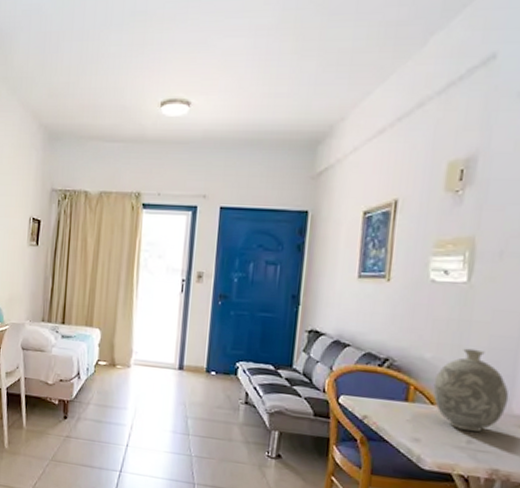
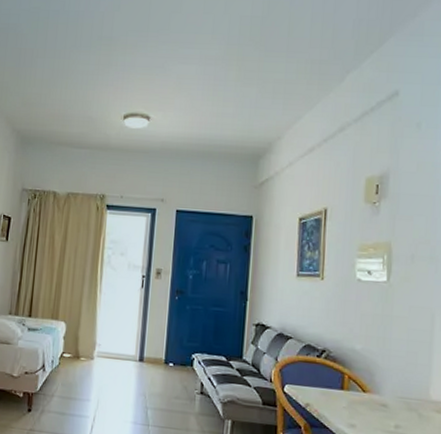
decorative vase: present [433,348,509,433] -> none [364,340,427,418]

